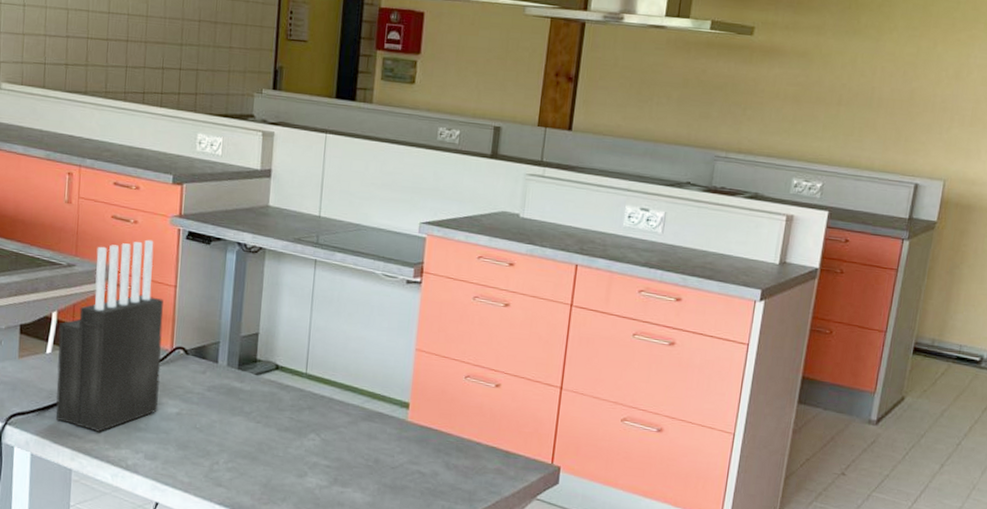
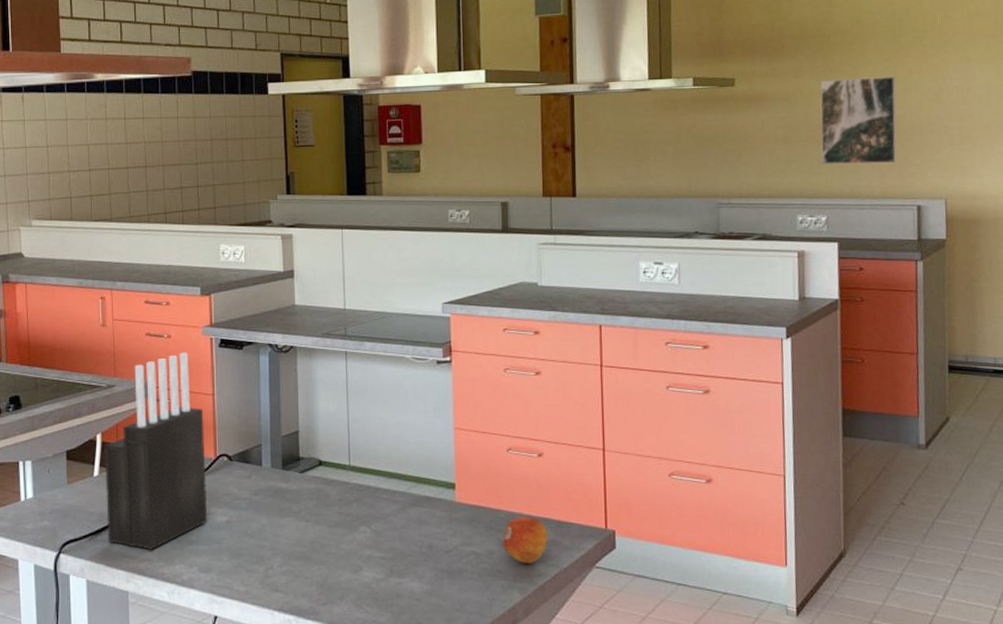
fruit: none [448,442,495,489] -> present [503,515,548,564]
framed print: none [827,41,919,138] -> present [820,76,897,164]

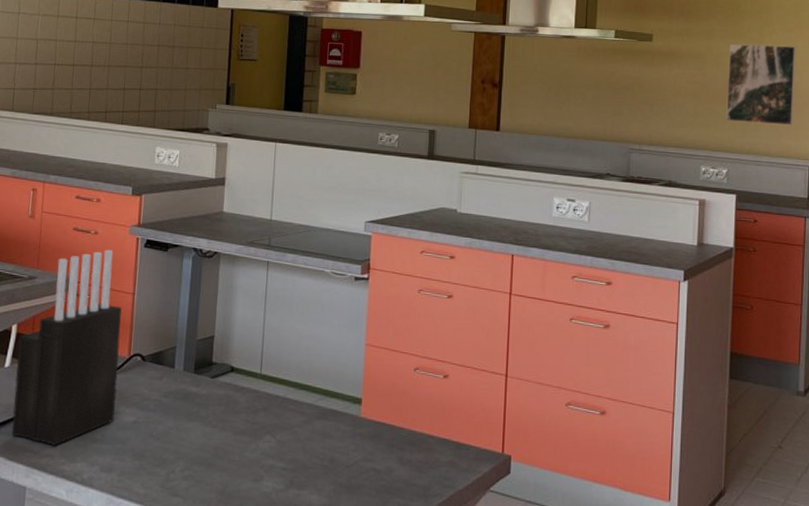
fruit: present [503,515,548,564] -> none [402,435,447,484]

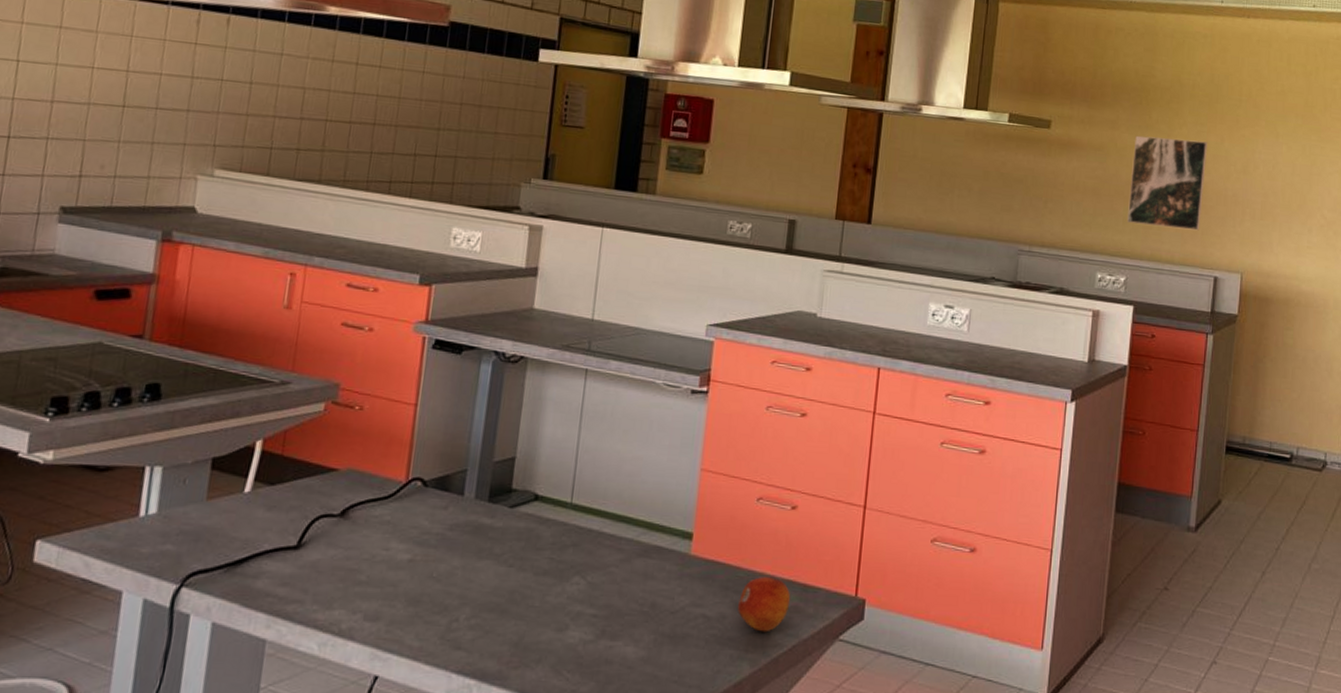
knife block: present [11,249,122,446] -> none [249,350,400,589]
fruit: none [402,435,447,484] -> present [738,576,791,632]

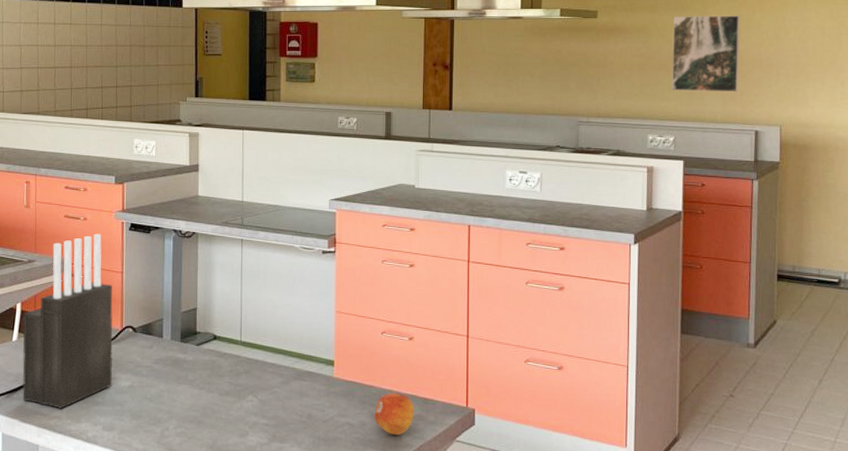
knife block: none [249,350,400,589] -> present [22,233,113,409]

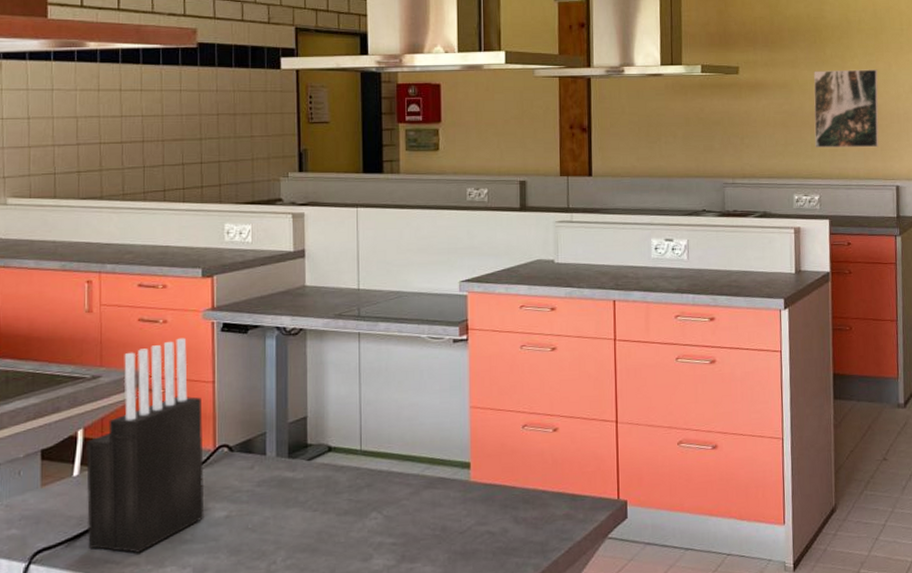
fruit: present [374,392,415,436] -> none [517,491,562,540]

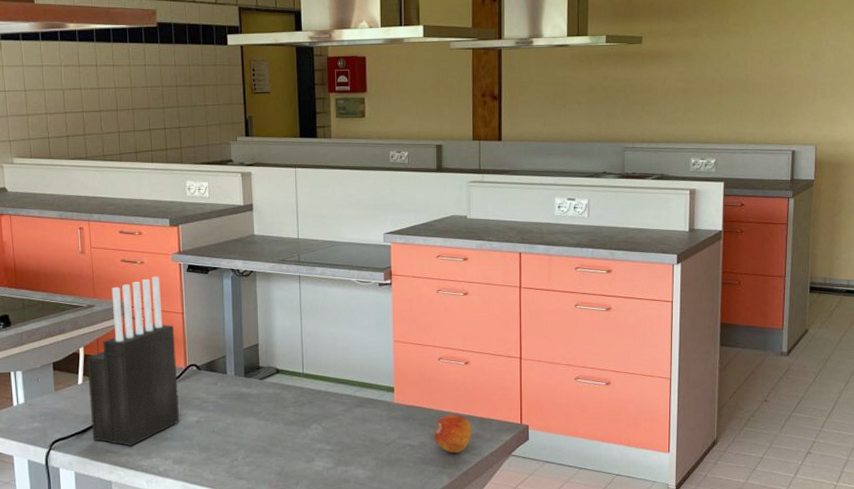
fruit: none [517,491,562,540] -> present [434,413,472,454]
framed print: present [814,69,879,148] -> none [714,37,780,114]

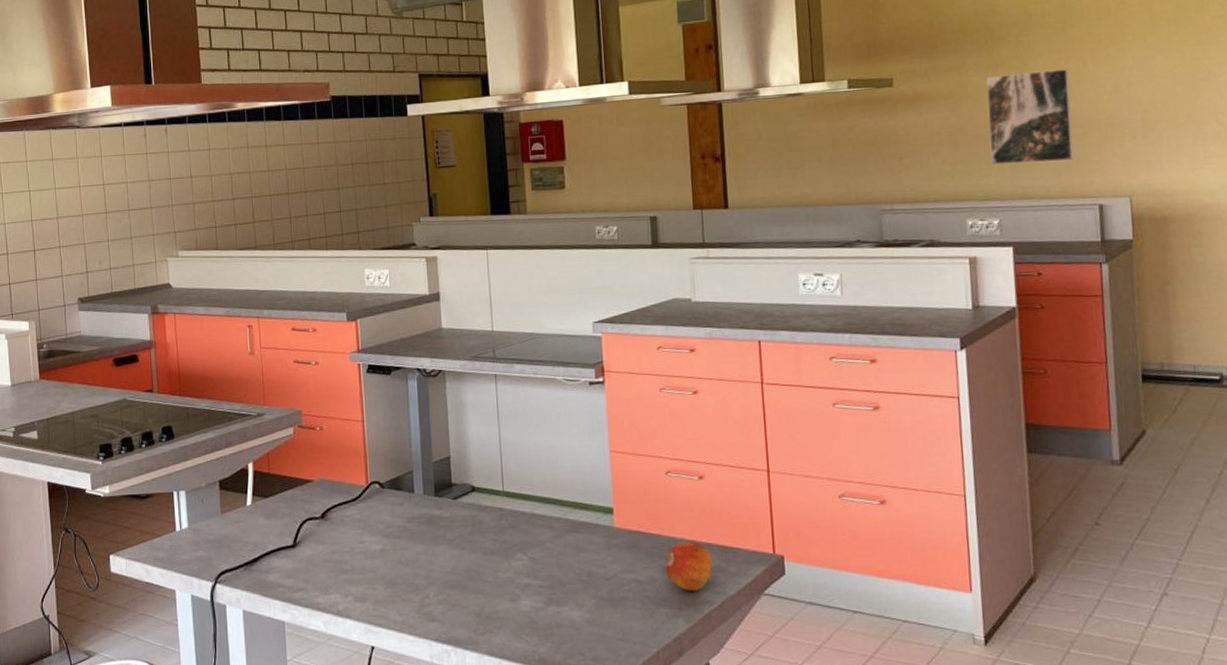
knife block: present [87,276,180,446] -> none [256,378,362,579]
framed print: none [714,37,780,114] -> present [986,69,1074,165]

